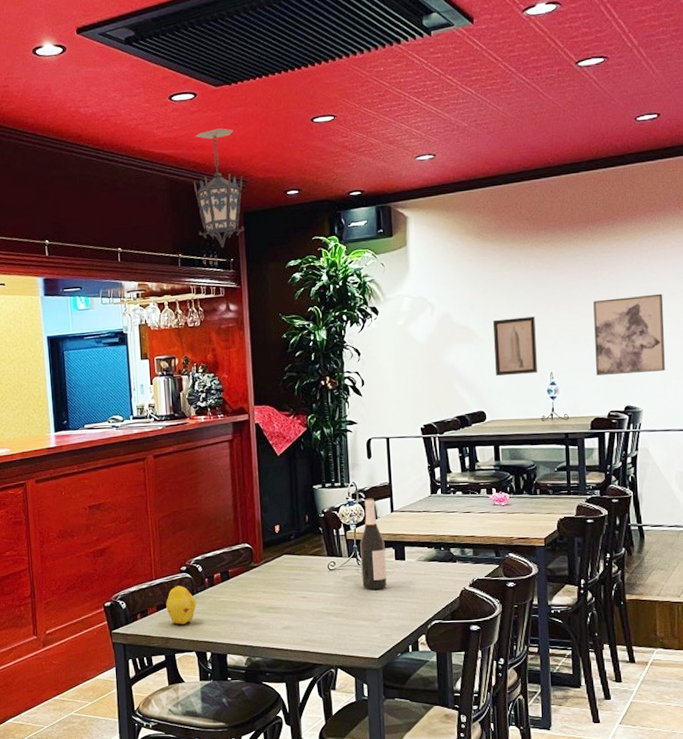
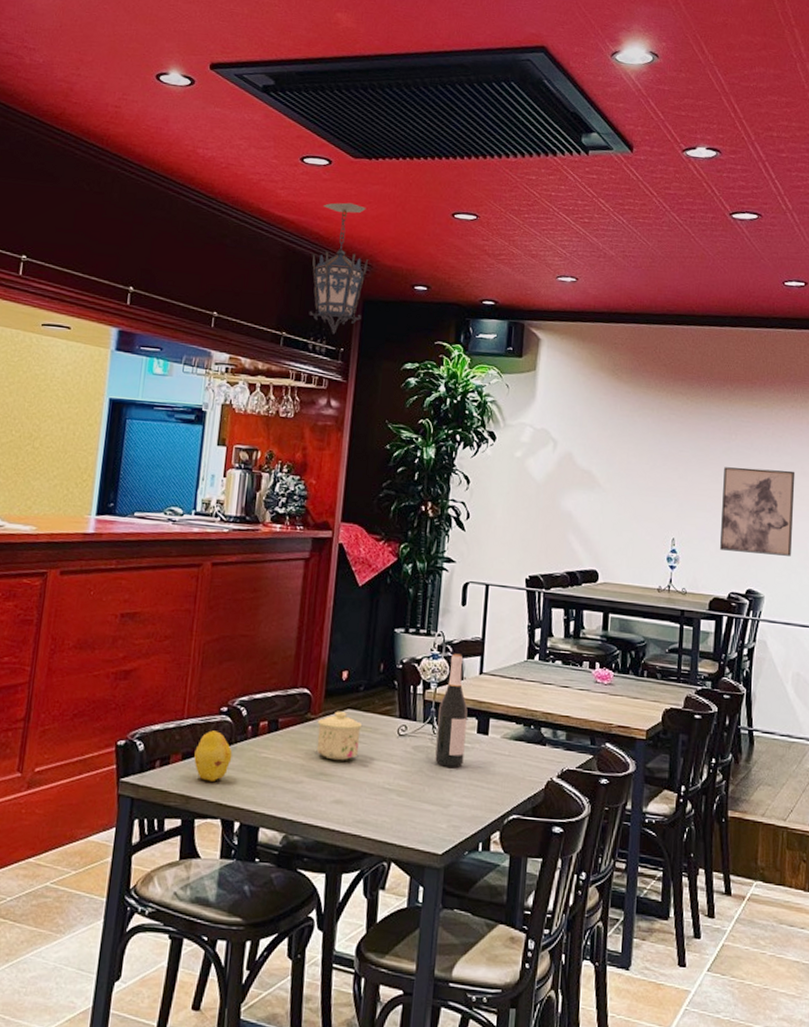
sugar bowl: none [260,557,298,596] -> present [316,711,363,761]
wall art: present [492,316,537,376] -> none [613,469,662,536]

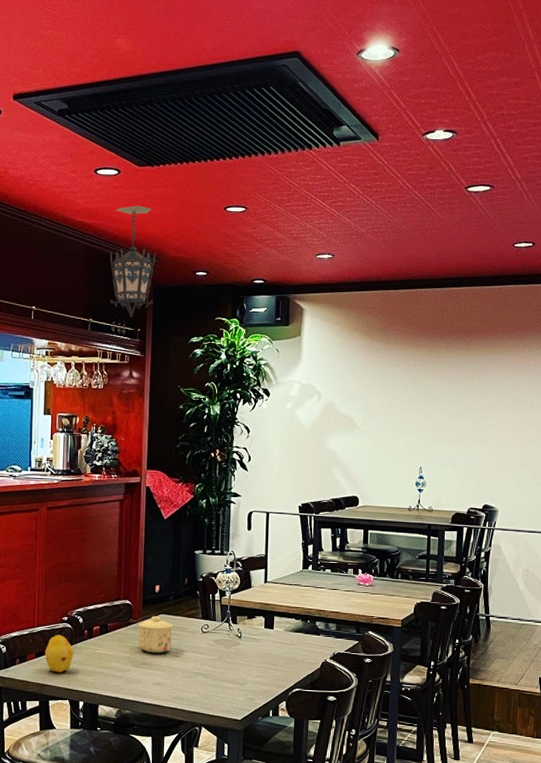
wine bottle: present [435,653,468,768] -> none [232,567,256,655]
wall art: present [720,467,796,556] -> none [460,405,525,476]

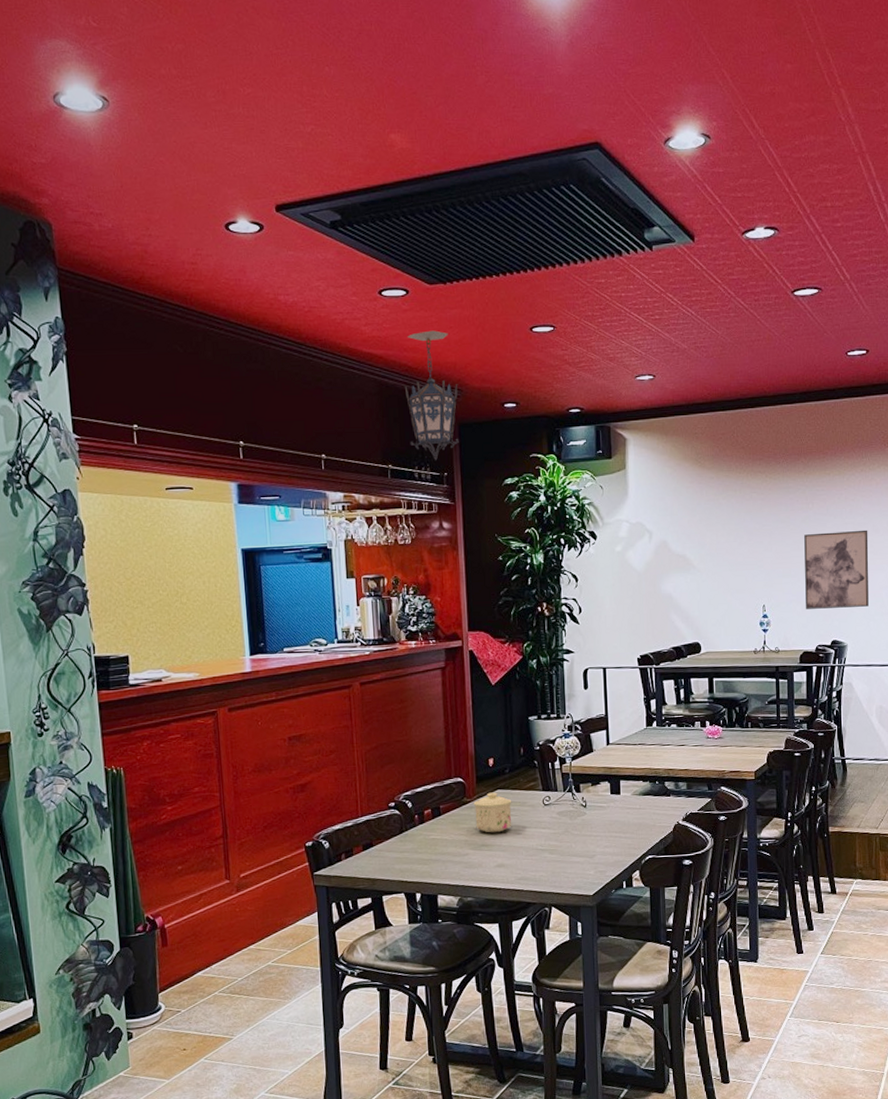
fruit: present [45,634,74,672] -> none [373,822,405,864]
wall art: none [460,405,525,476] -> present [804,530,869,609]

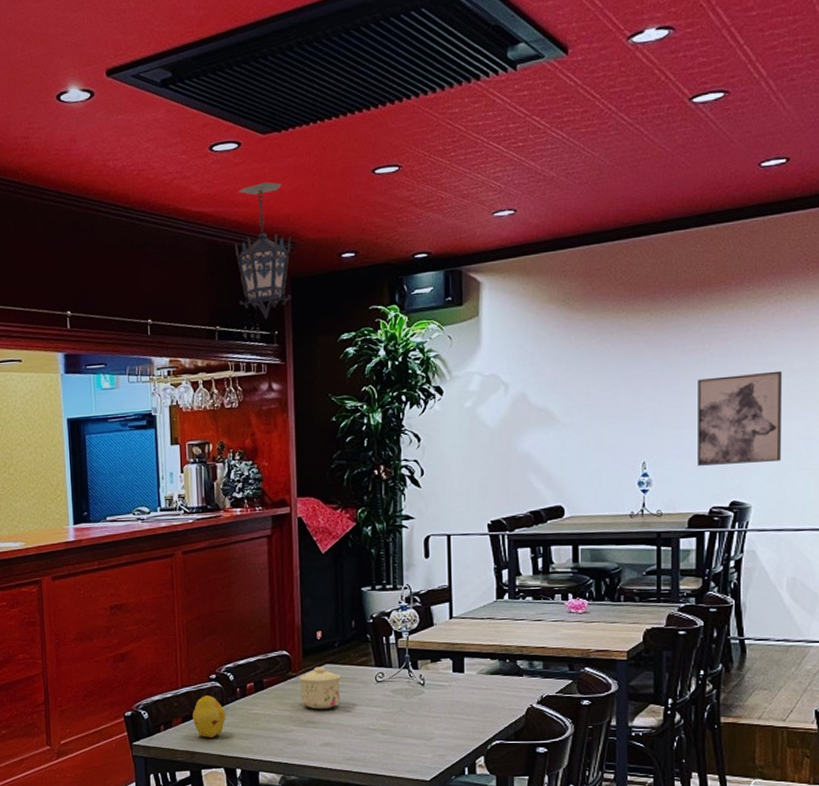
fruit: none [373,822,405,864] -> present [193,694,226,738]

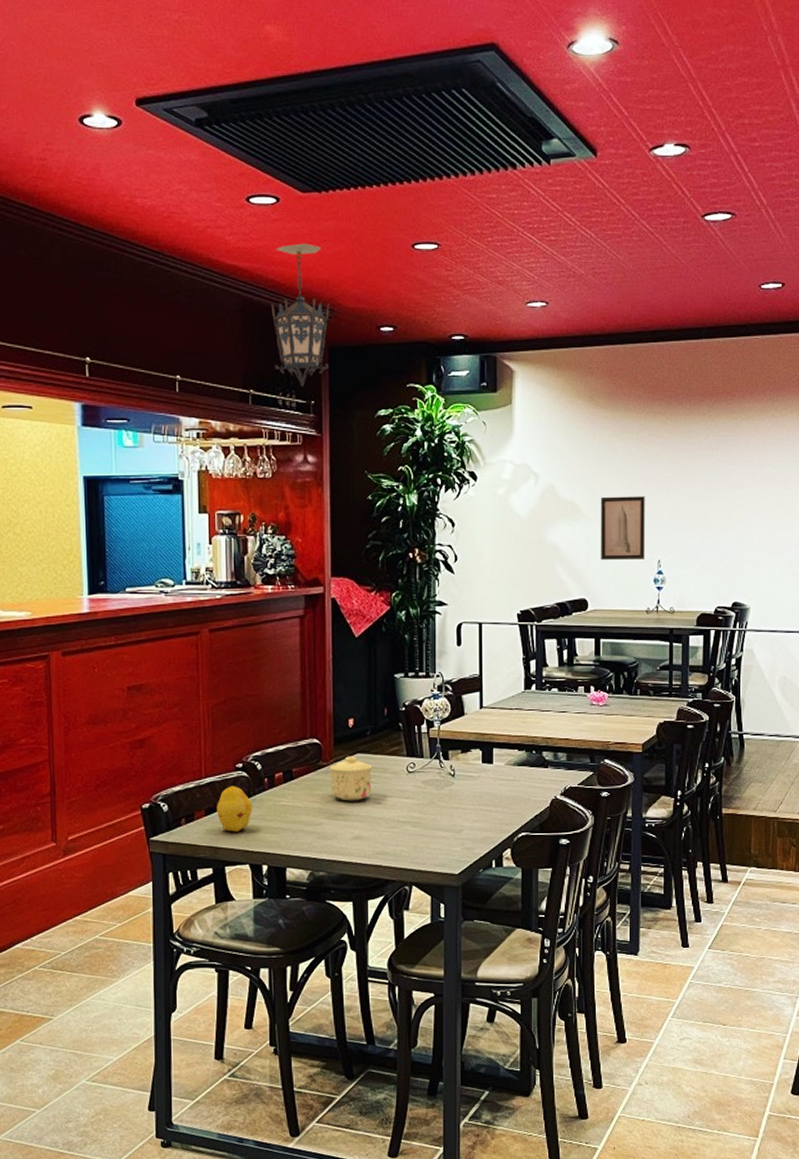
wall art: none [576,397,627,465] -> present [600,496,645,560]
wall art: present [698,370,783,466] -> none [705,481,777,567]

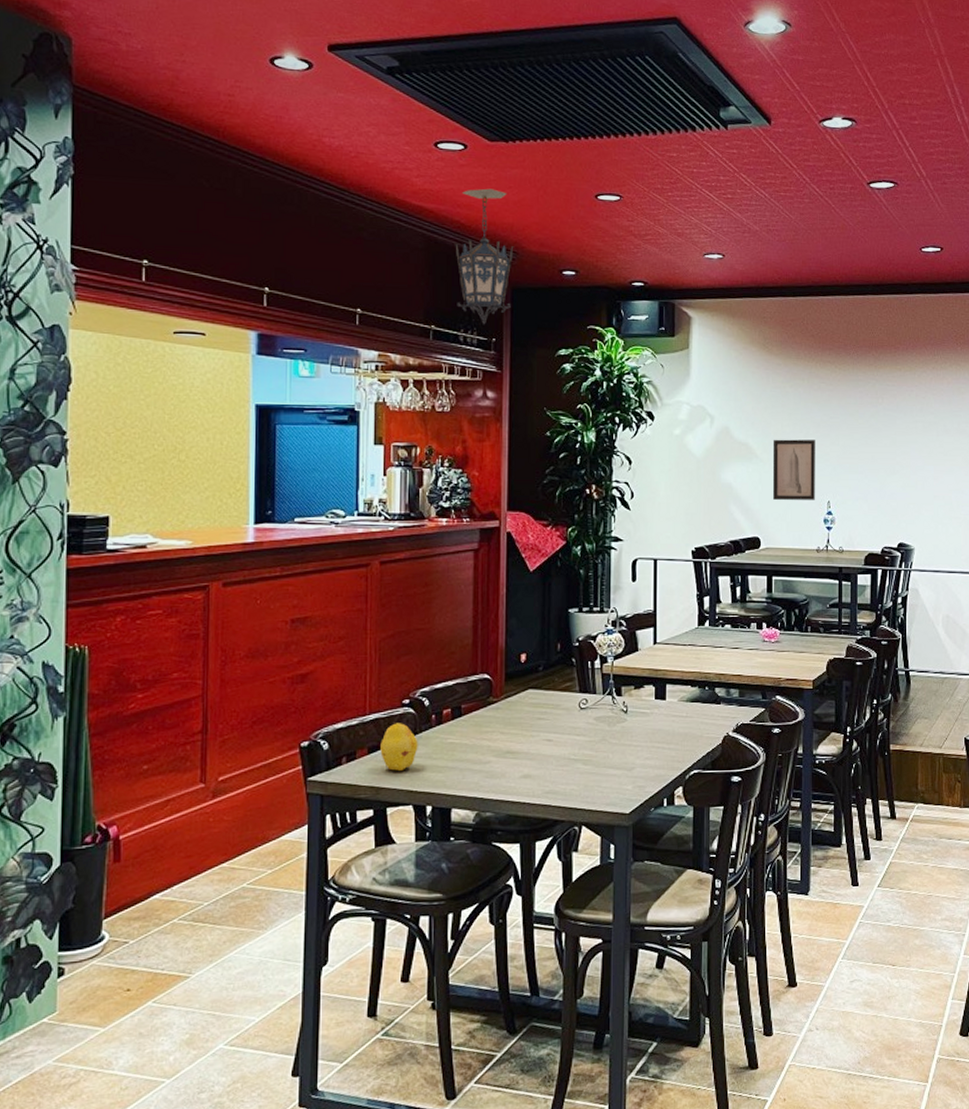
sugar bowl: present [330,756,373,801] -> none [500,692,544,739]

